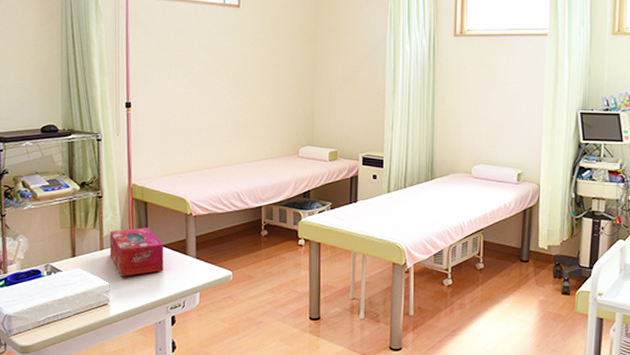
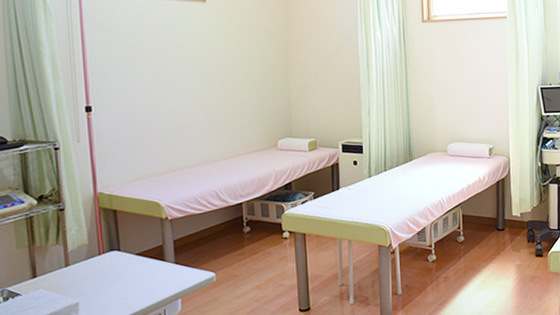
tissue box: present [109,227,164,277] -> none [76,237,140,292]

